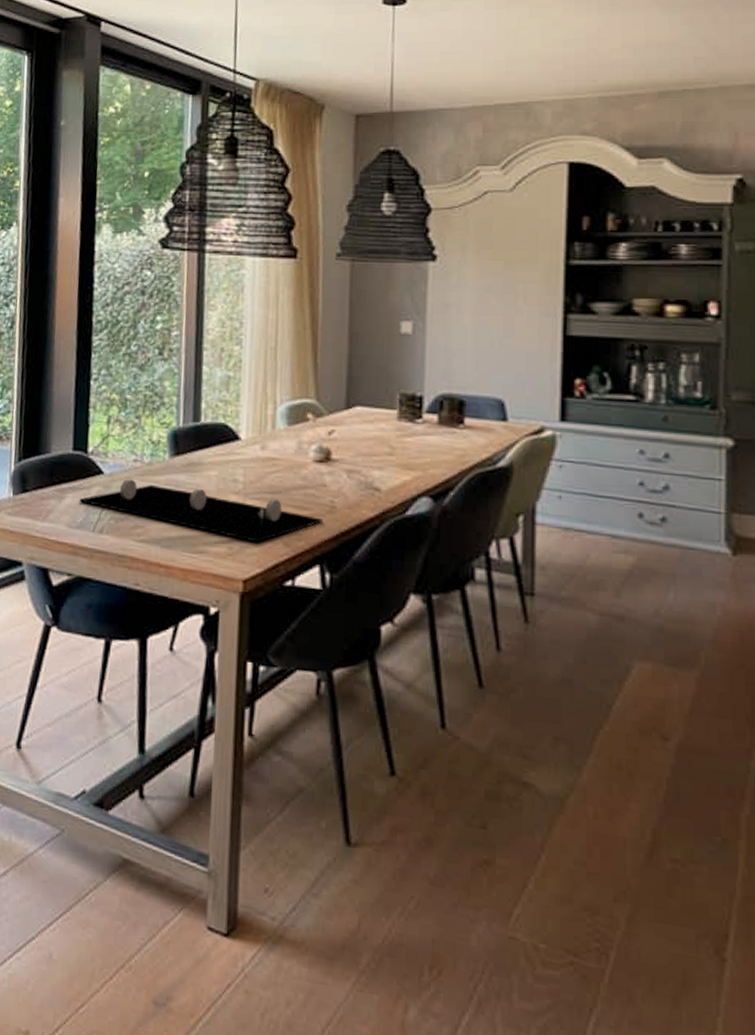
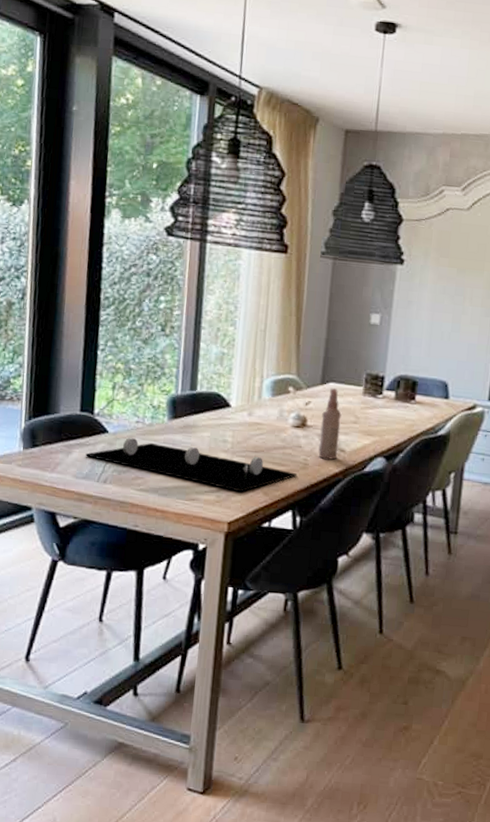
bottle: none [346,413,373,501] -> present [318,388,342,460]

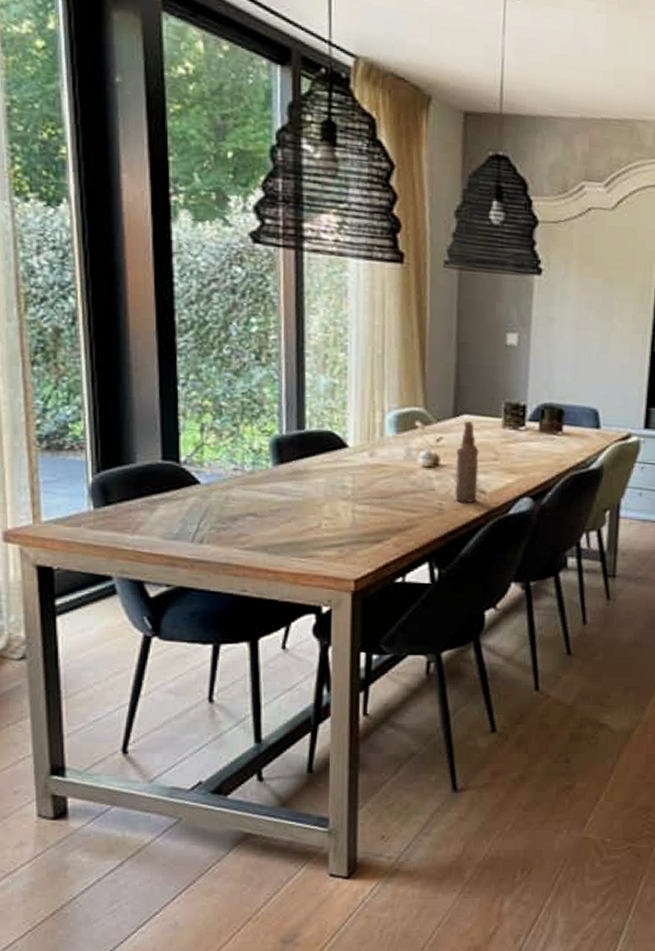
decorative tray: present [85,437,298,493] -> none [173,487,433,545]

